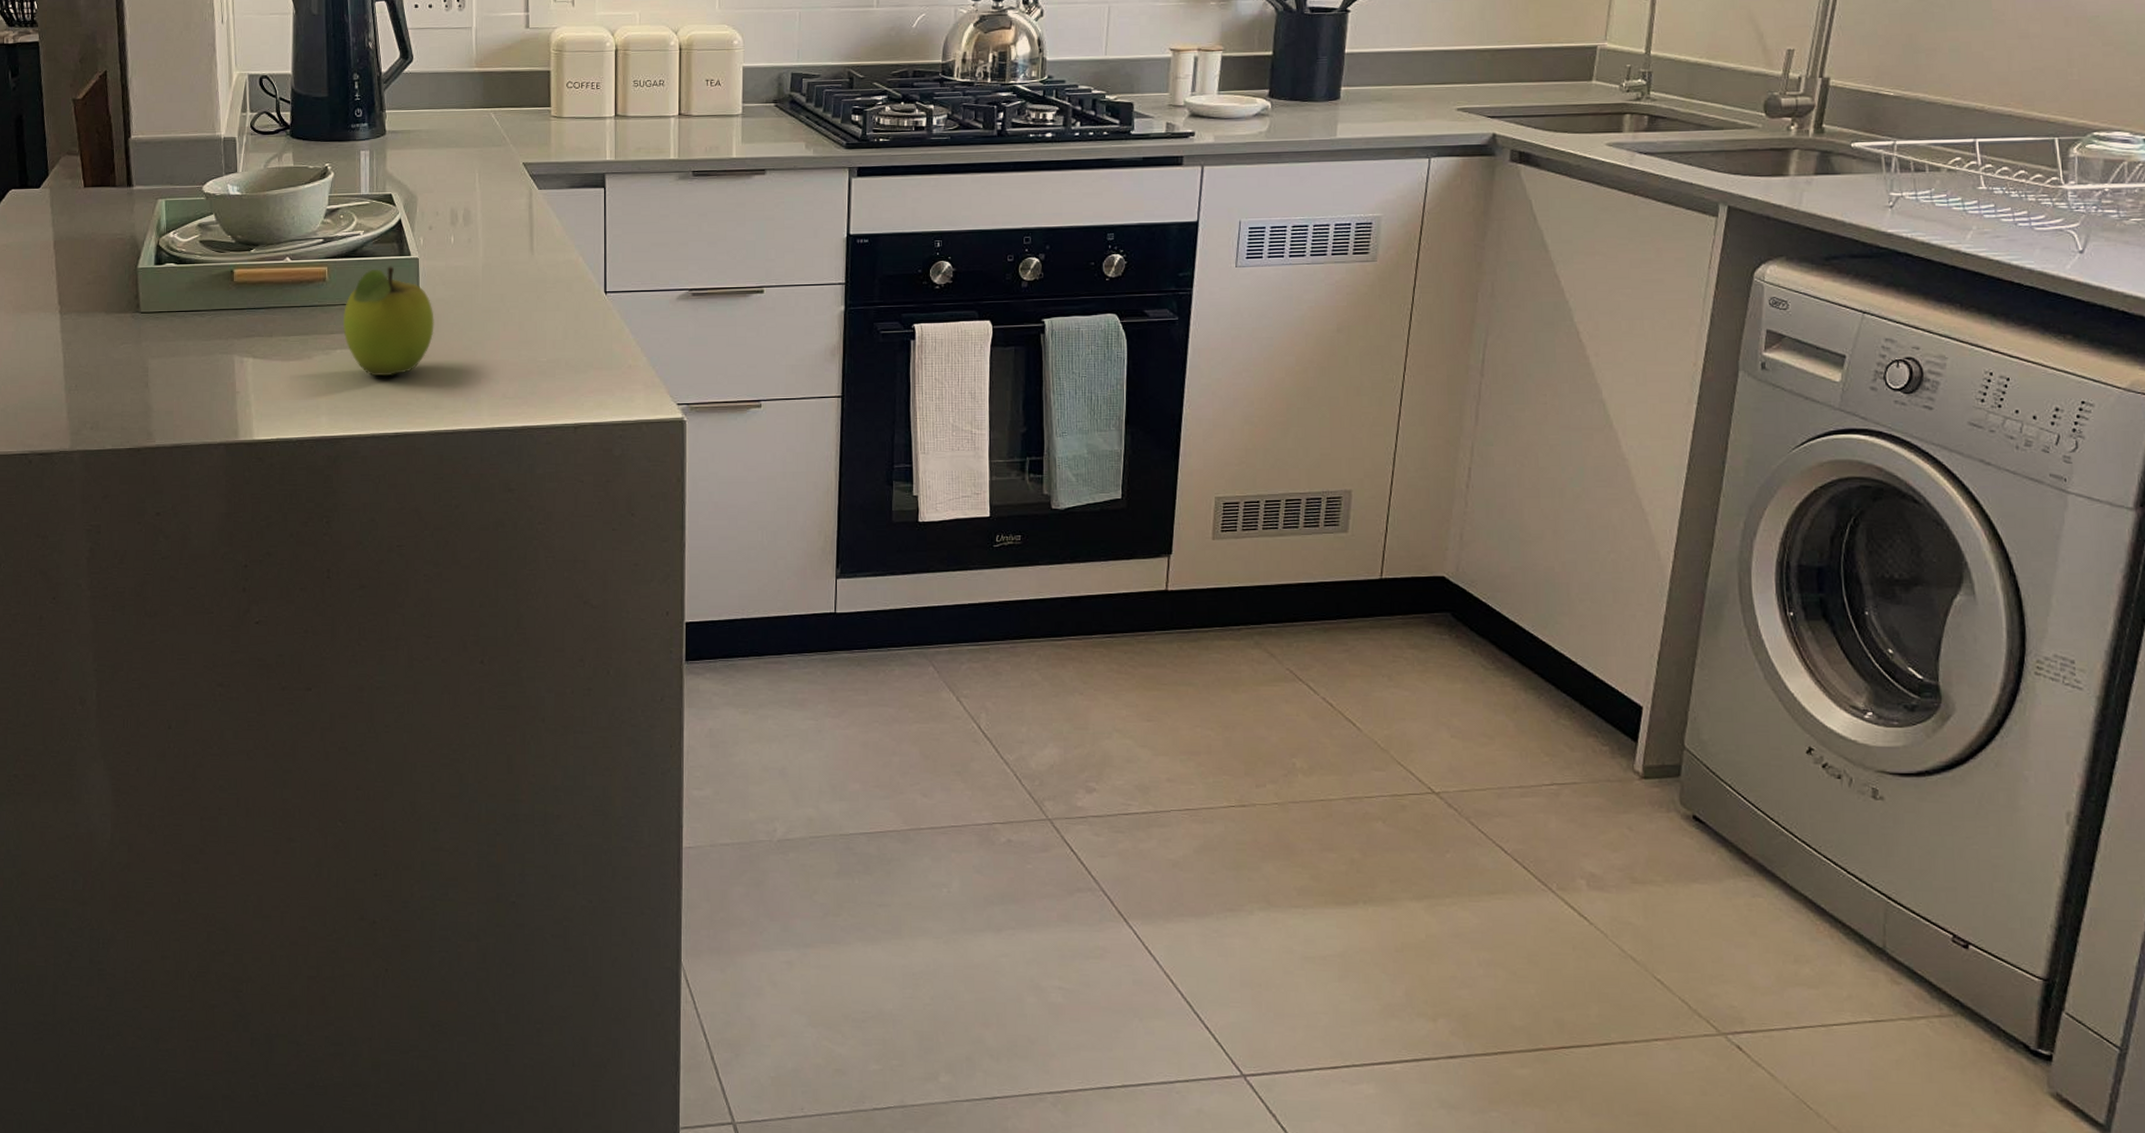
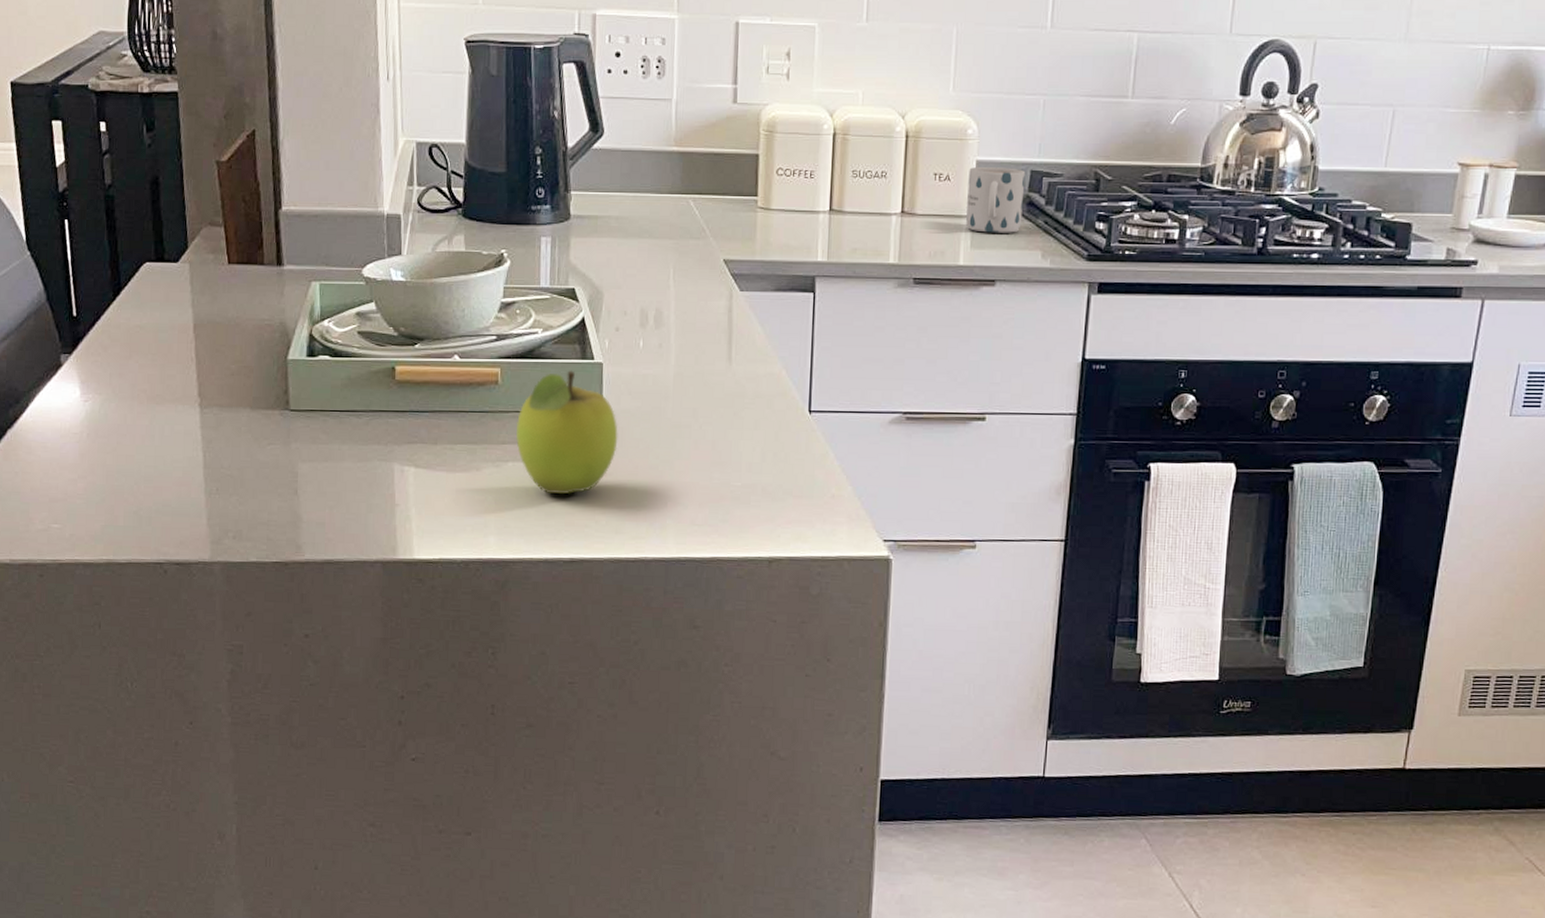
mug: none [737,71,787,129] -> present [966,166,1026,233]

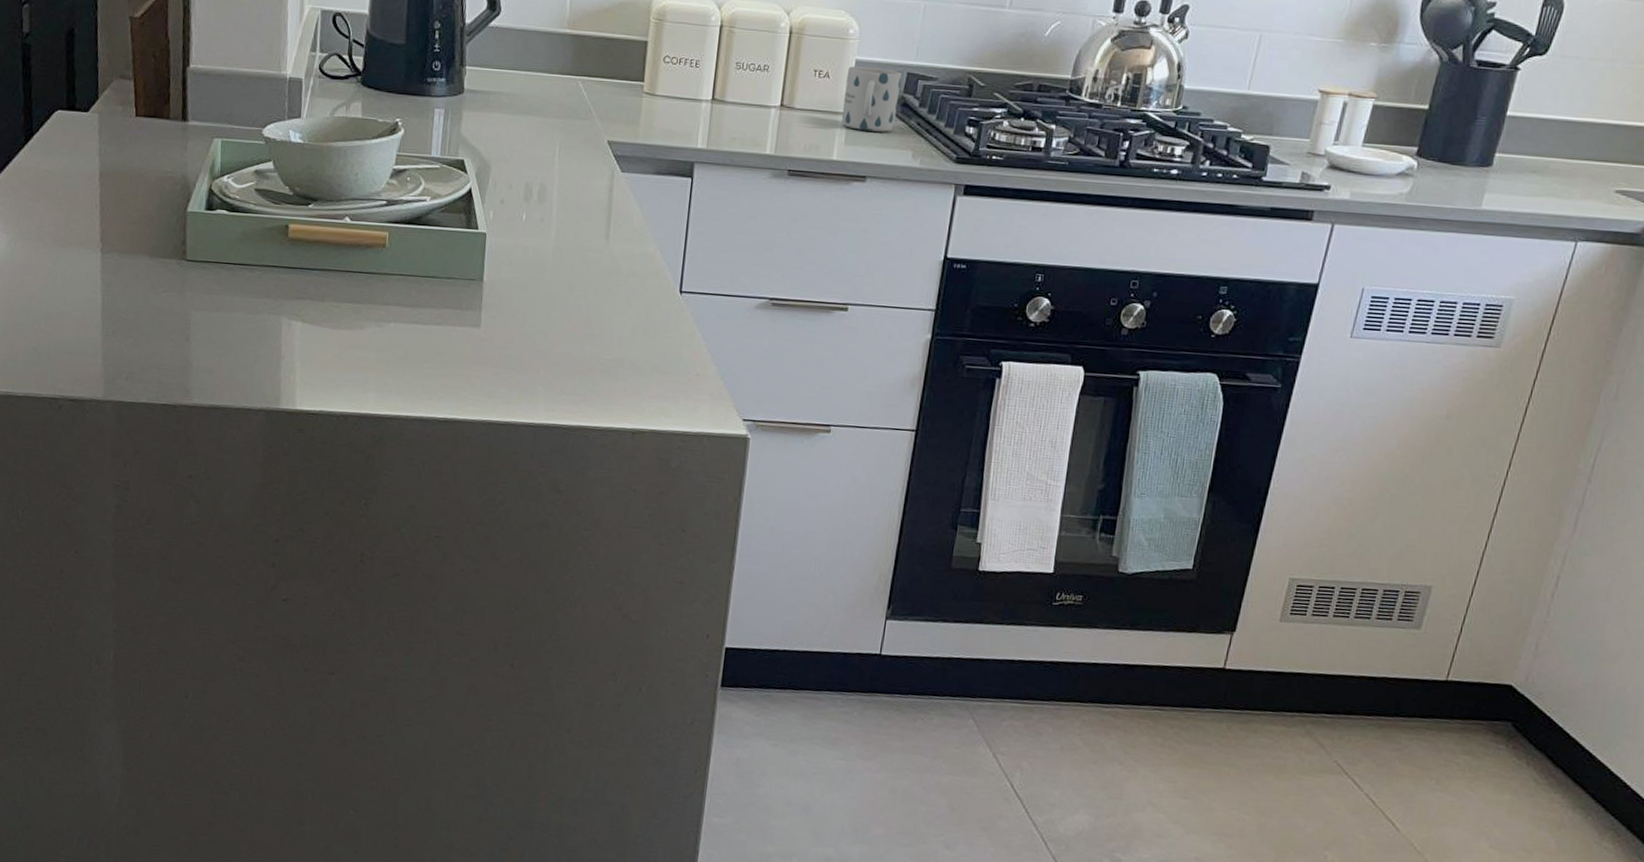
fruit: present [516,370,618,495] -> none [399,238,497,357]

